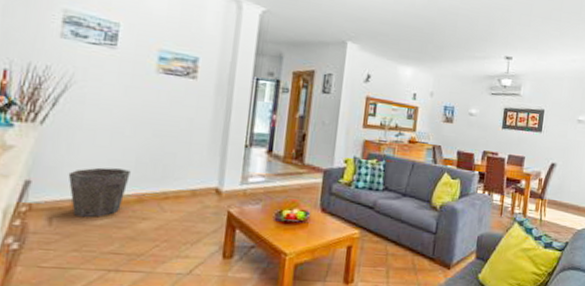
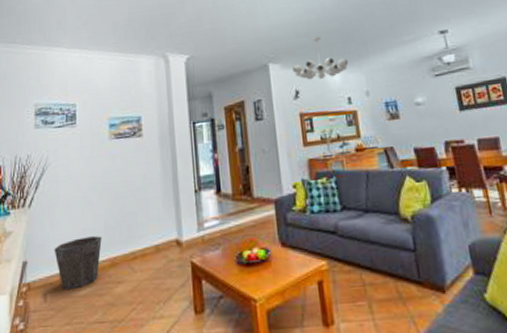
chandelier: none [370,28,422,71] -> present [293,36,348,80]

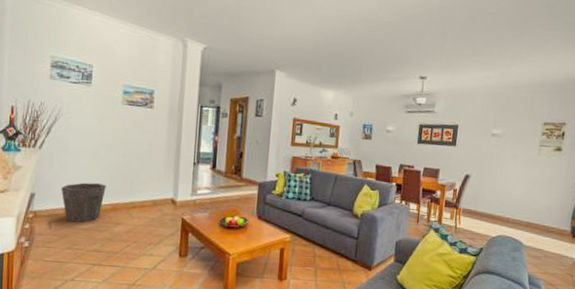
chandelier: present [293,36,348,80] -> none [295,55,342,94]

